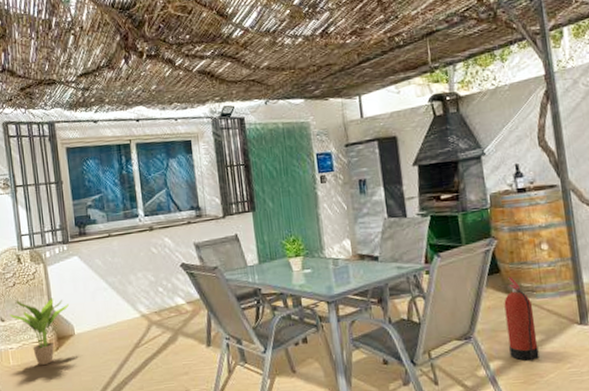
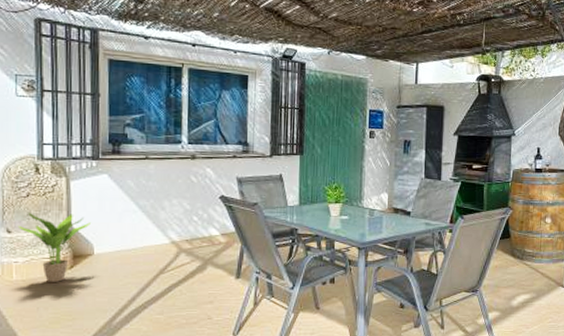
fire extinguisher: present [504,276,539,361] -> none [506,242,531,313]

